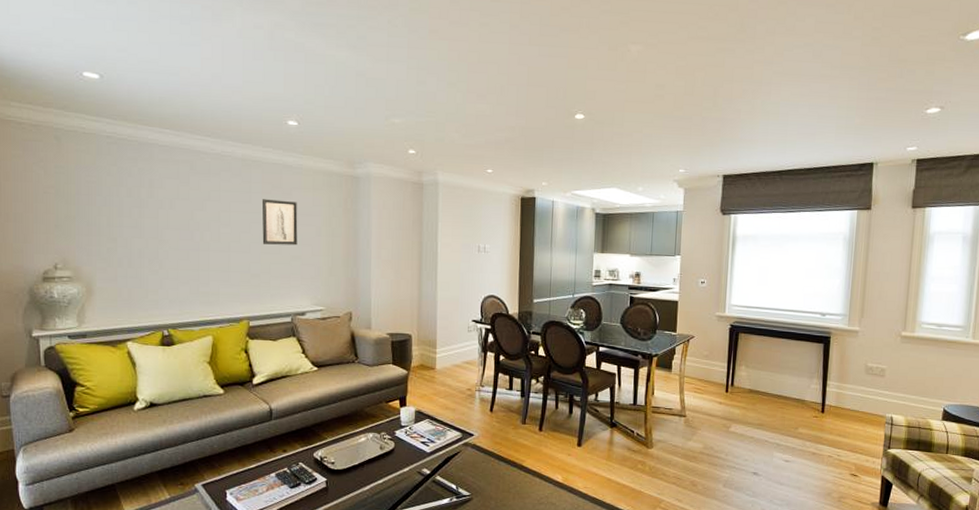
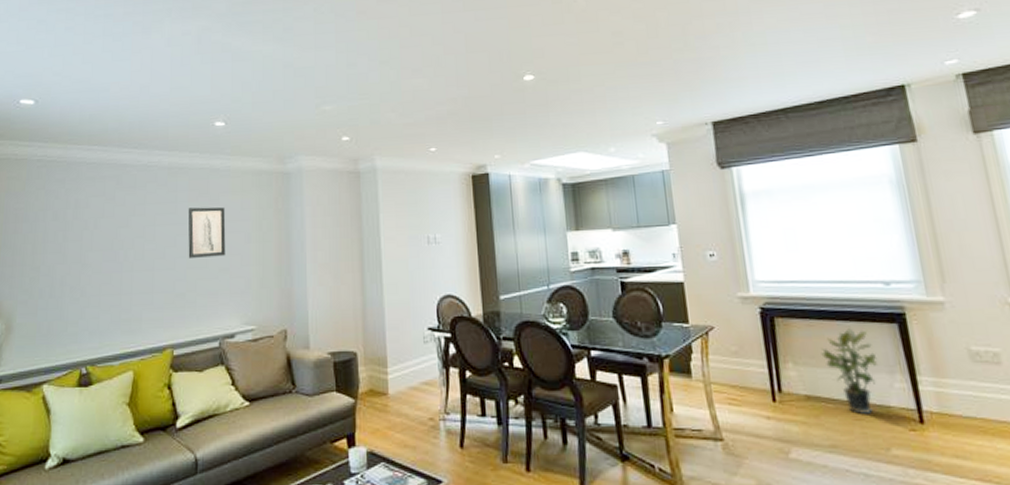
potted plant: none [766,345,804,405] -> present [821,328,878,415]

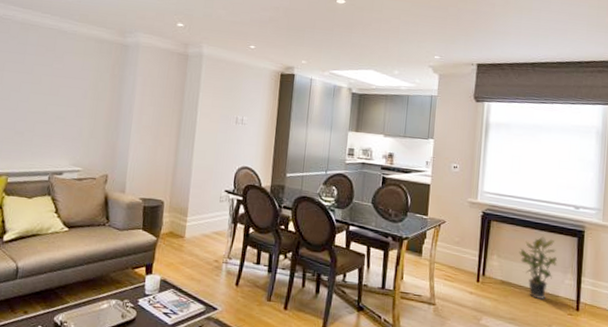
wall art: present [188,207,226,258] -> none [30,61,68,107]

